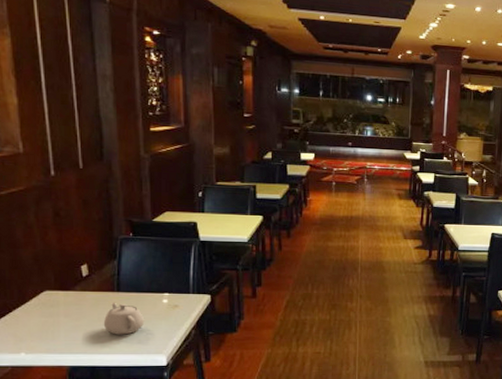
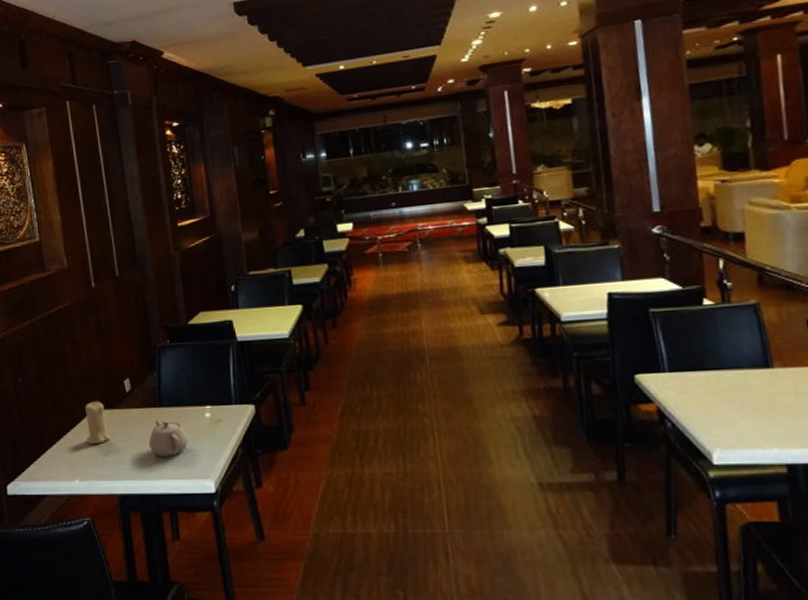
candle: none [36,282,63,321] -> present [85,401,110,444]

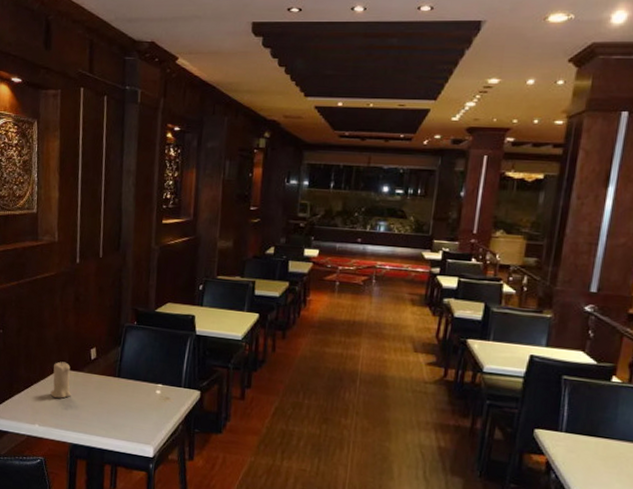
teapot: present [148,419,189,457] -> none [103,387,139,421]

